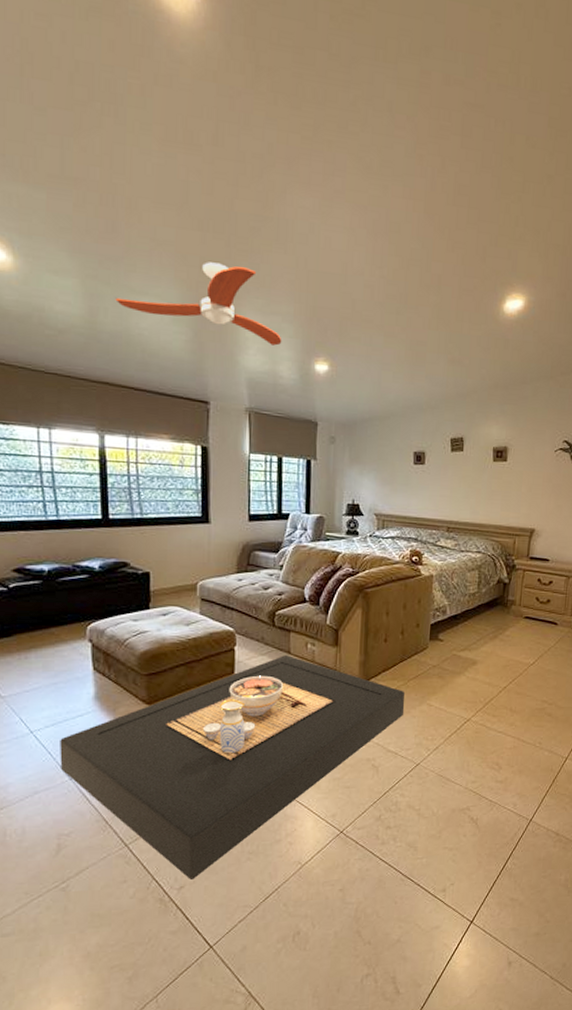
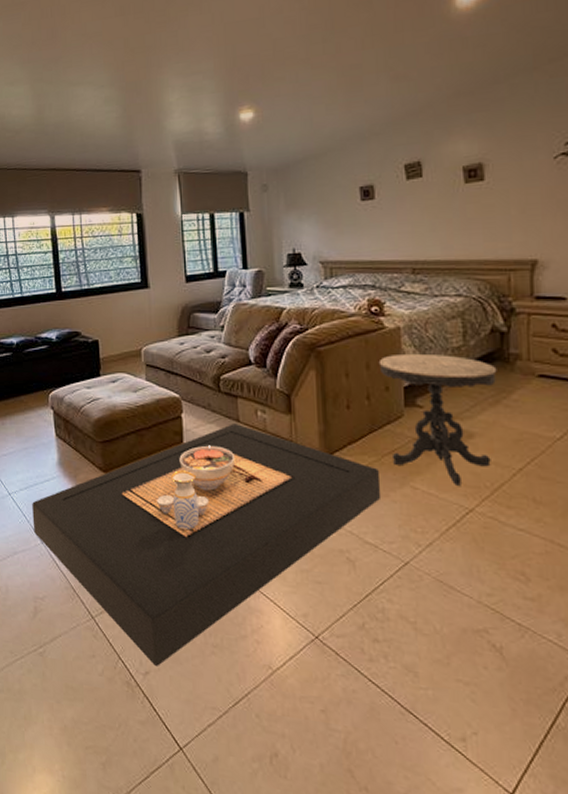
ceiling fan: present [115,262,282,346] -> none [57,36,205,105]
side table: none [413,597,498,701] -> present [378,353,497,486]

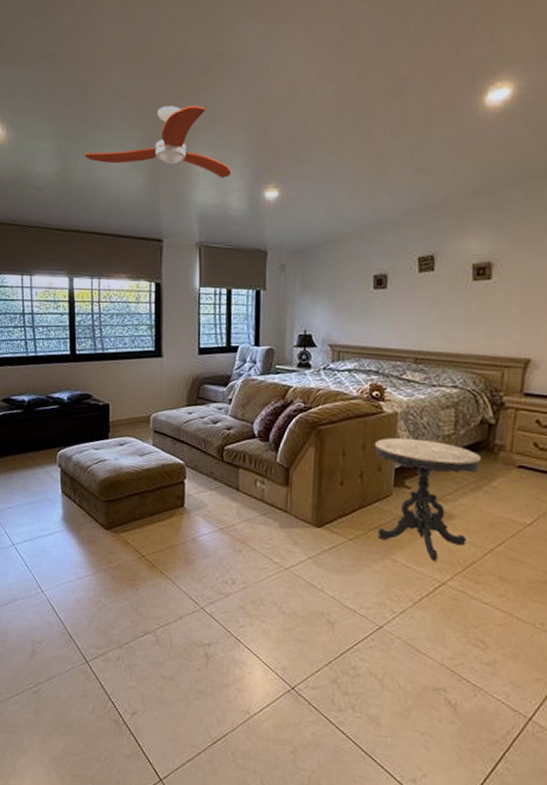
coffee table: present [32,424,382,666] -> none [34,492,365,708]
ceiling fan: none [57,36,205,105] -> present [83,105,232,178]

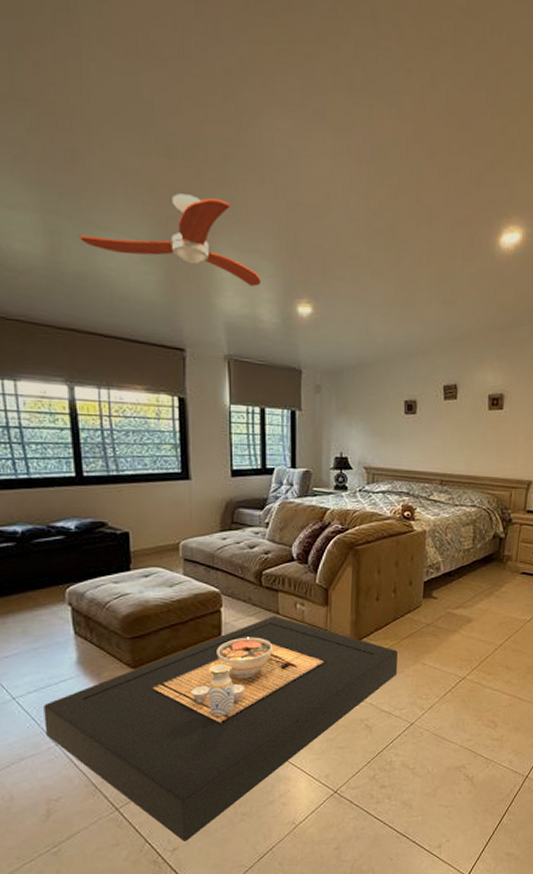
coffee table: none [34,492,365,708] -> present [44,616,398,841]
side table: present [374,437,482,561] -> none [406,553,494,660]

